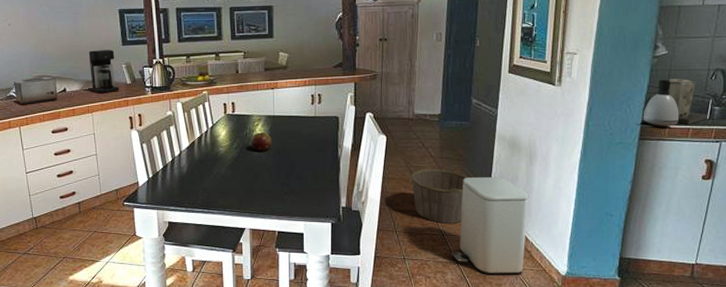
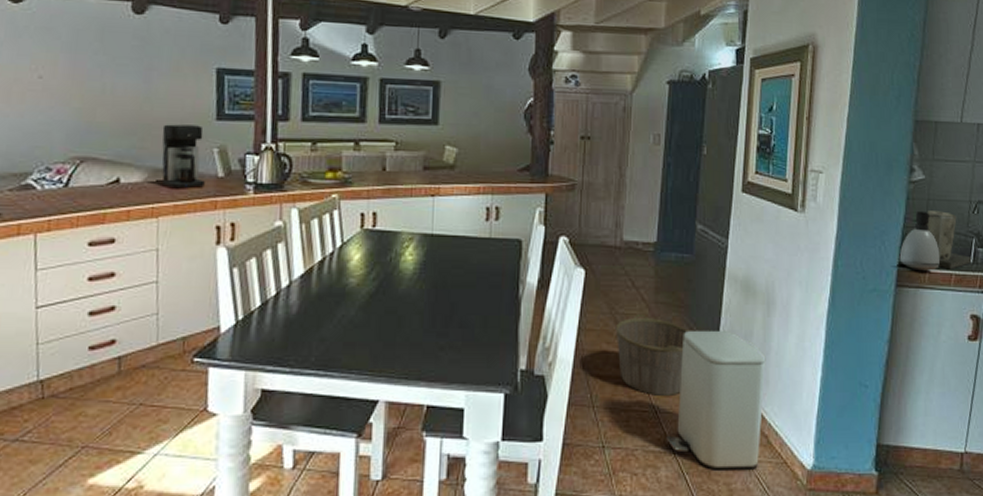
toaster: present [14,76,58,105] -> none [34,158,106,201]
fruit: present [251,132,272,151] -> none [396,257,427,285]

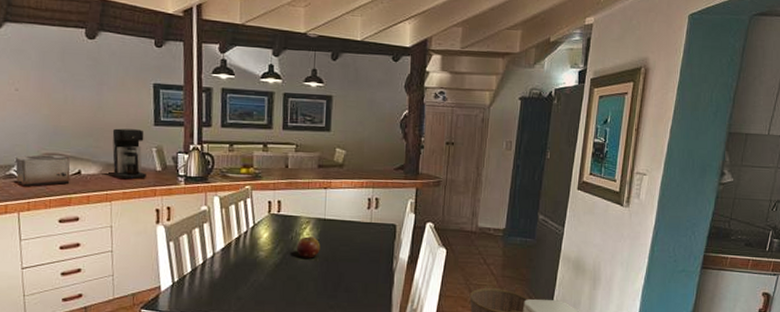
toaster: none [34,158,106,201] -> present [15,154,71,187]
fruit: none [396,257,427,285] -> present [296,236,321,258]
soap dispenser: present [899,210,941,271] -> none [706,207,744,257]
paper towel roll: present [927,211,972,270] -> none [732,208,768,256]

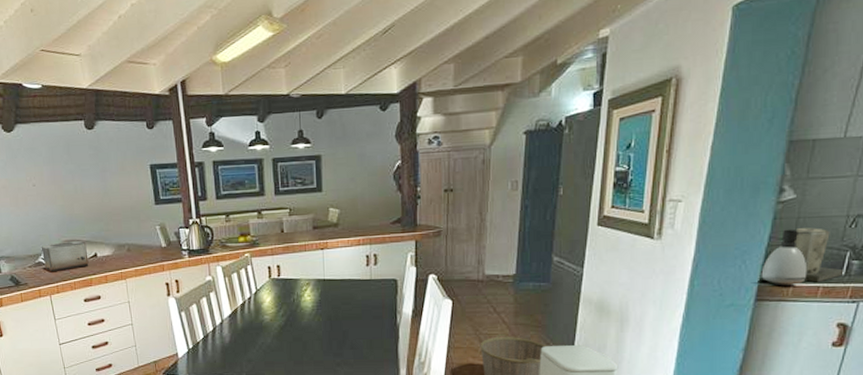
coffee maker: present [112,128,146,180] -> none [119,210,154,258]
fruit: present [296,236,321,258] -> none [299,298,323,319]
soap dispenser: none [706,207,744,257] -> present [761,229,812,285]
paper towel roll: none [732,208,768,256] -> present [795,228,844,283]

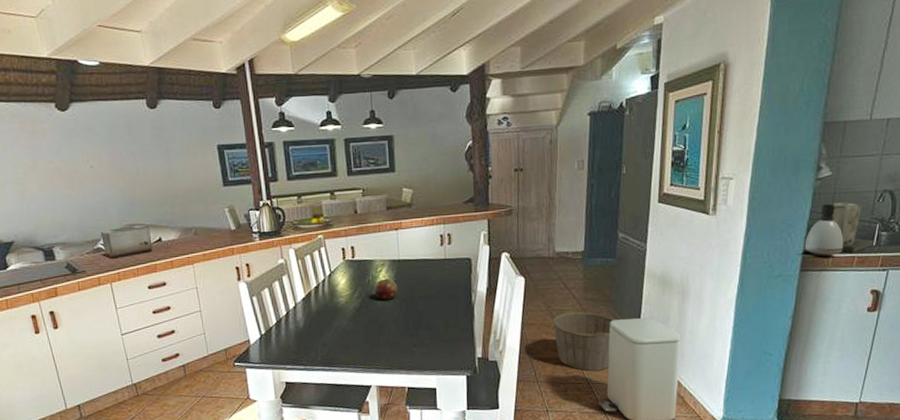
fruit: none [299,298,323,319] -> present [374,278,398,300]

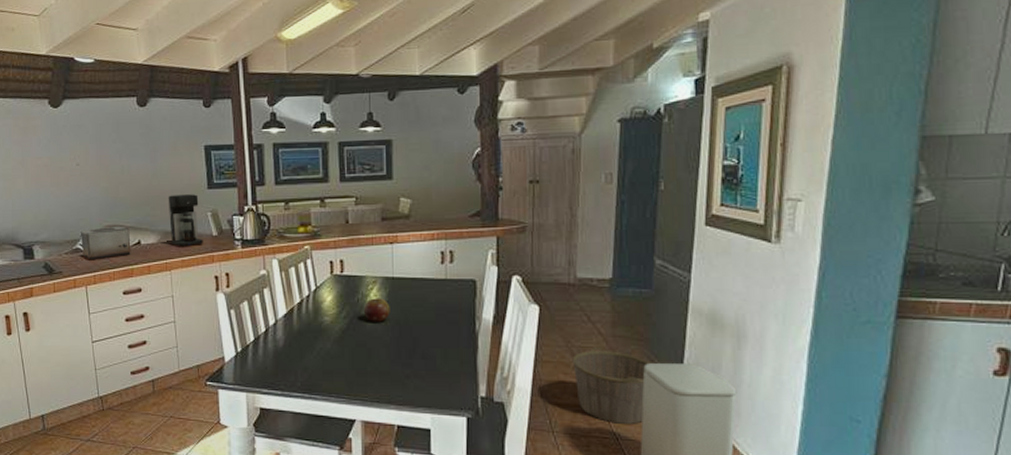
coffee maker: none [185,192,222,242] -> present [168,194,203,247]
soap dispenser: present [804,203,846,256] -> none [900,235,957,301]
paper towel roll: present [832,202,875,253] -> none [938,235,1000,299]

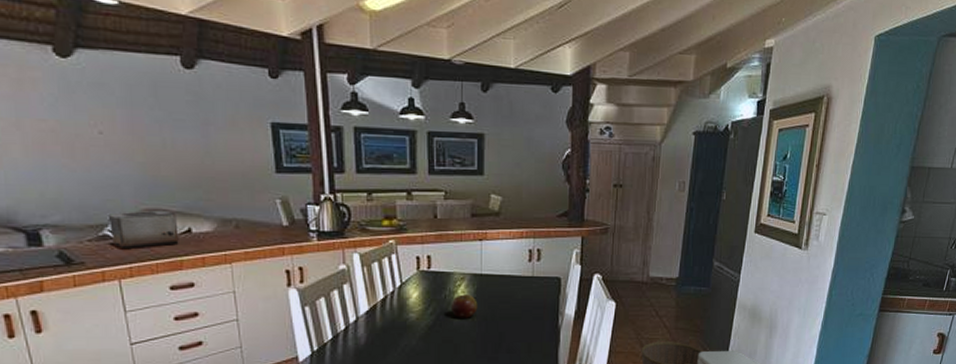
coffee maker: present [168,194,203,247] -> none [225,177,271,237]

